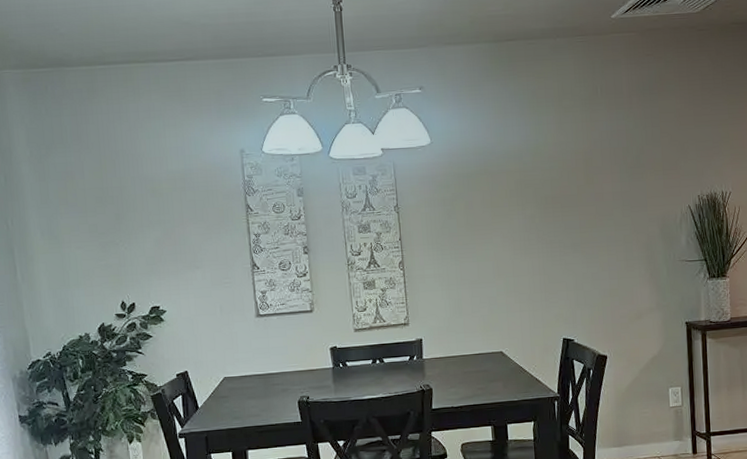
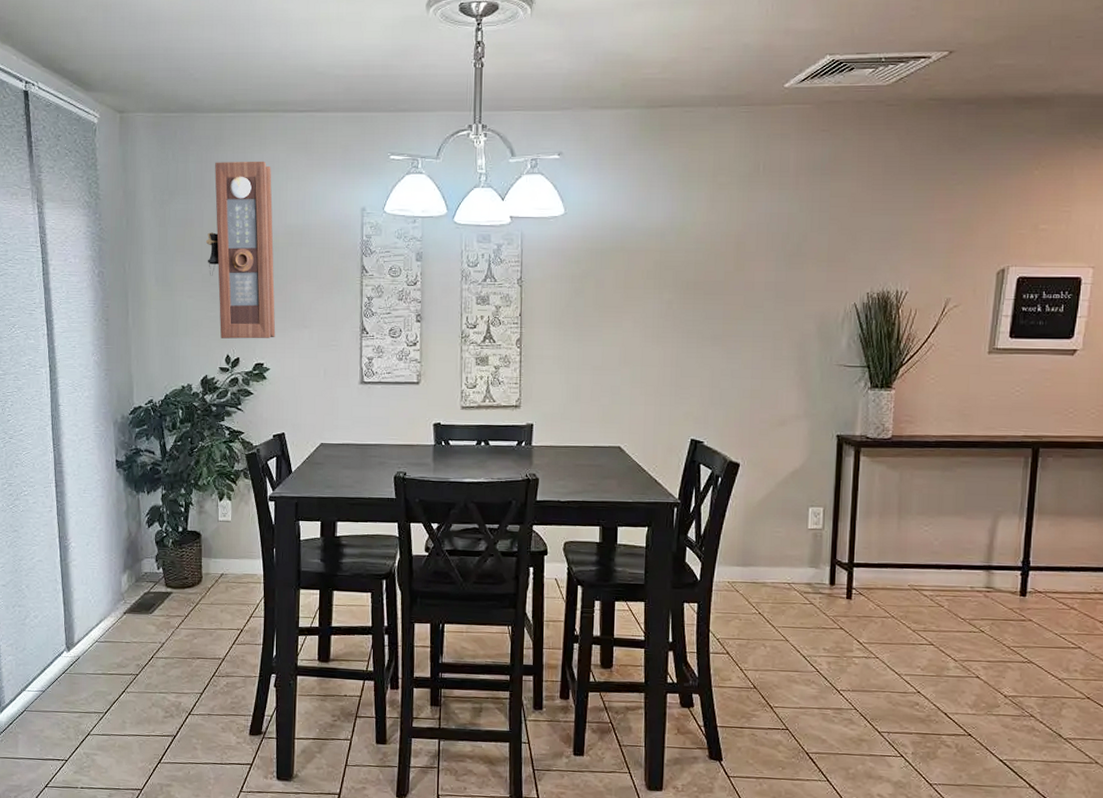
pendulum clock: none [89,110,169,286] -> present [206,161,276,339]

